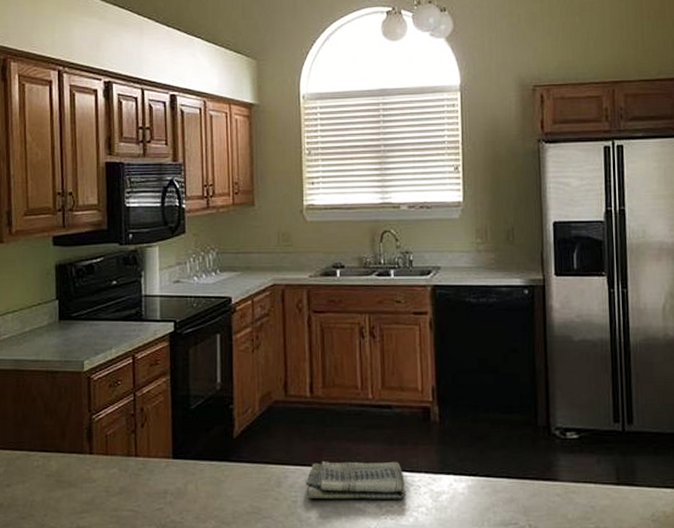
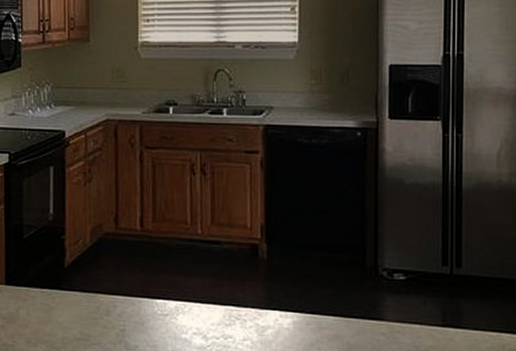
dish towel: present [305,461,406,500] -> none [133,293,232,332]

